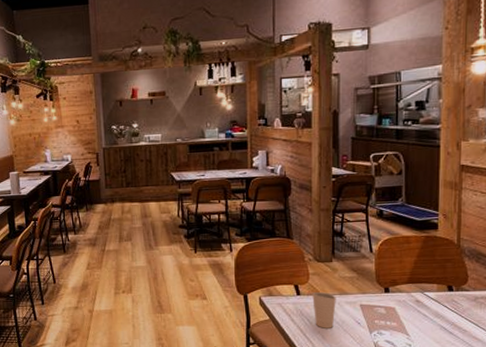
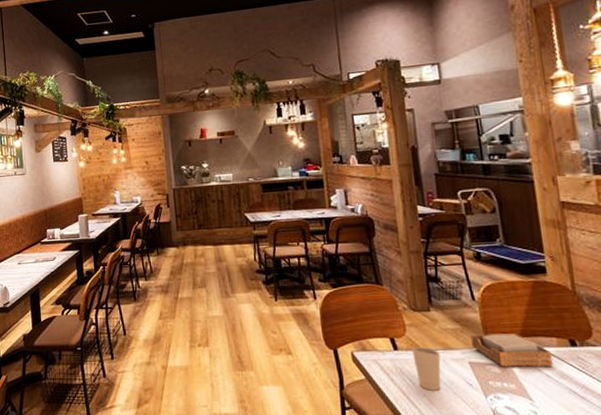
napkin holder: none [364,280,431,309] -> present [470,333,553,368]

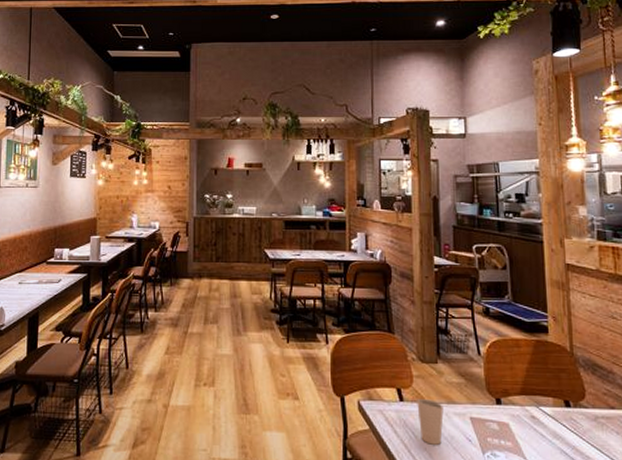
napkin holder: present [470,333,553,368] -> none [473,390,548,427]

